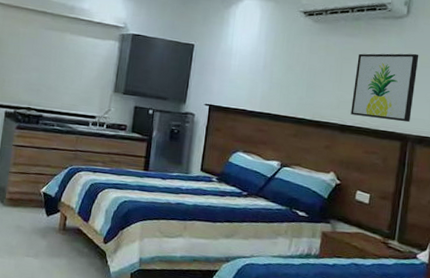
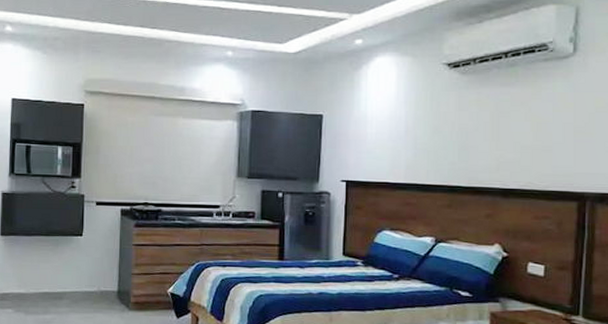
wall art: present [351,53,419,123] -> none [514,97,592,179]

